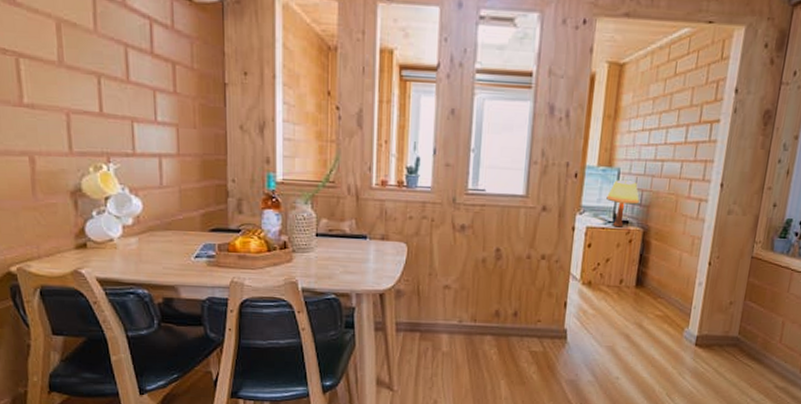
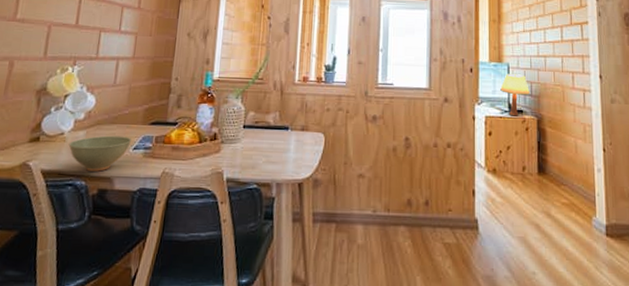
bowl: none [121,242,192,280] -> present [68,135,132,172]

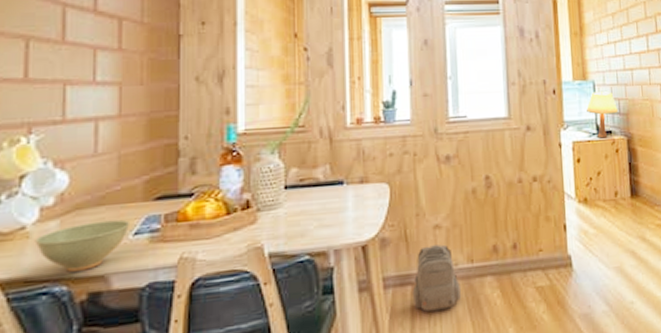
backpack: none [335,191,378,249] -> present [412,244,462,312]

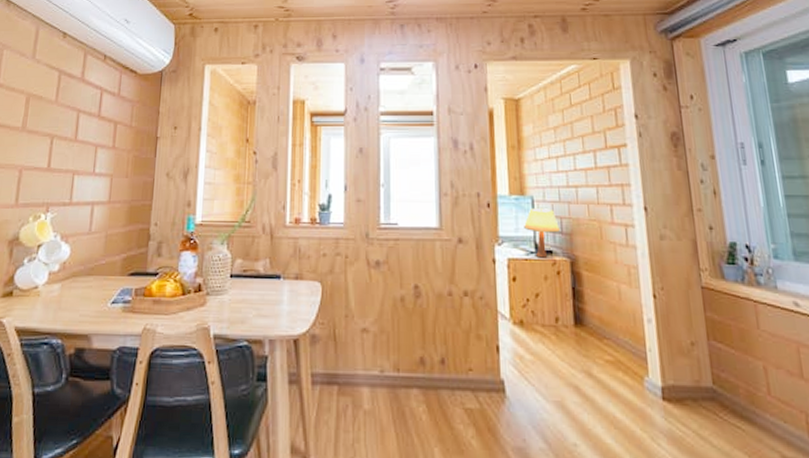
bowl: present [34,219,131,272] -> none [43,288,110,329]
backpack: present [412,244,462,312] -> none [338,348,387,415]

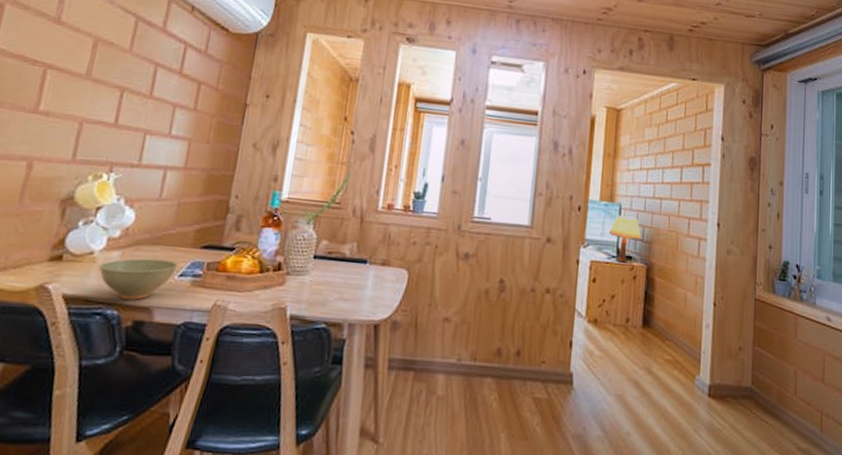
bowl: none [43,288,110,329] -> present [98,258,179,300]

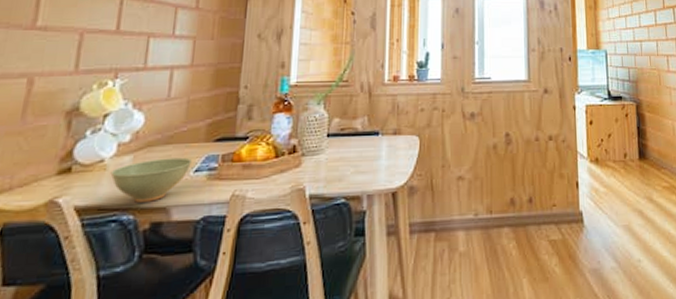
table lamp: present [609,215,641,263] -> none [599,59,628,103]

